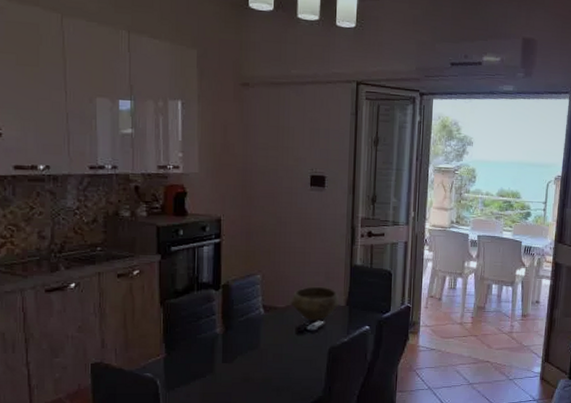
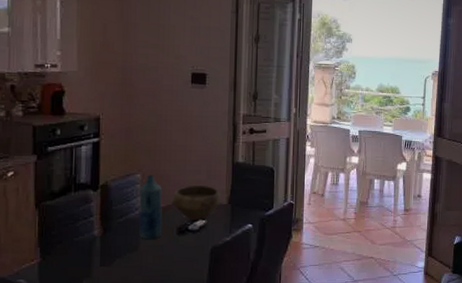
bottle: none [259,275,282,339] -> present [139,175,163,240]

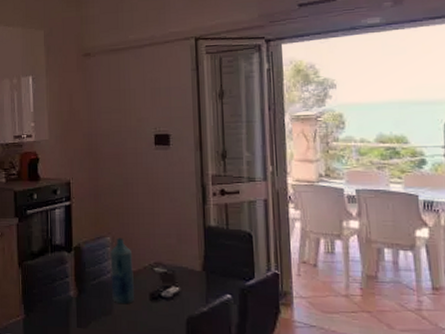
bowl: present [172,185,222,219] -> none [143,249,195,286]

